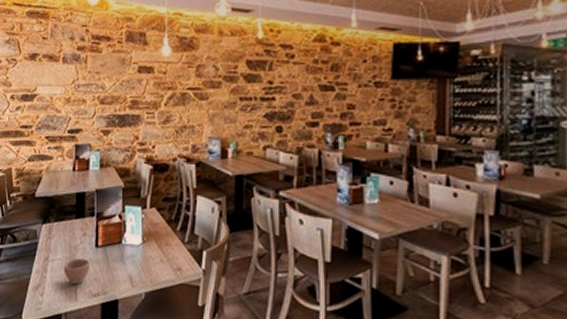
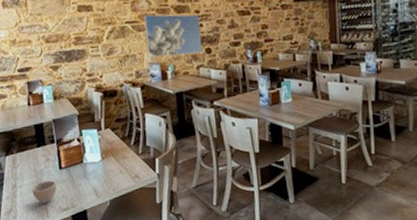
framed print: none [207,81,273,131] -> present [144,14,202,58]

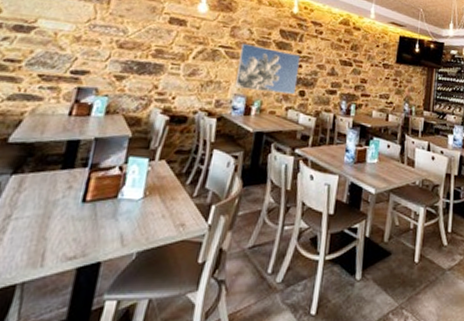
cup: present [31,180,58,203] -> none [30,215,72,246]

